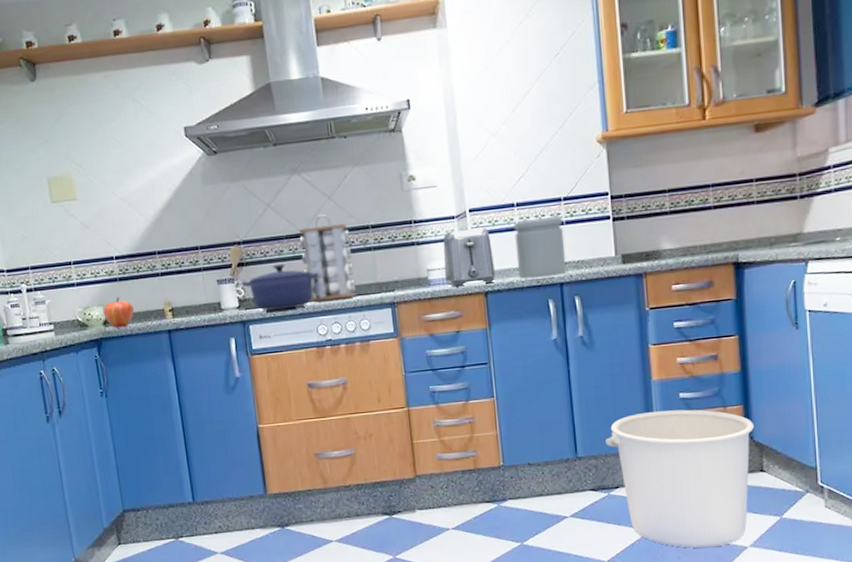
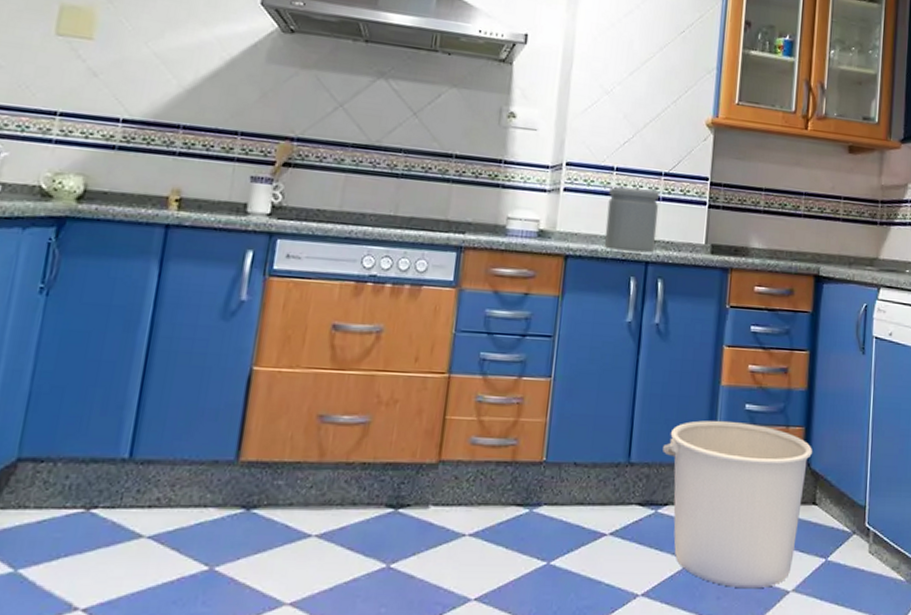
fruit: present [103,297,135,329] -> none [80,169,128,210]
cooking pot: present [241,263,319,311] -> none [281,172,381,231]
spice rack: present [299,215,356,303] -> none [361,130,429,232]
toaster: present [443,227,496,287] -> none [524,180,583,247]

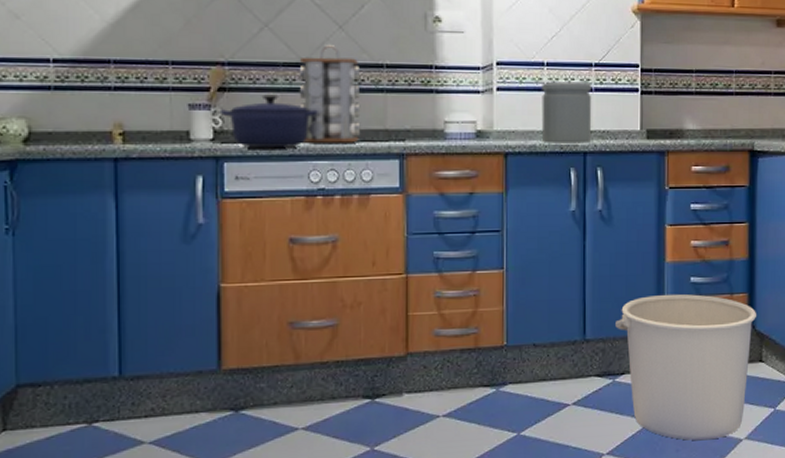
cooking pot: none [281,172,381,231] -> present [219,93,318,149]
spice rack: none [361,130,429,232] -> present [299,45,361,145]

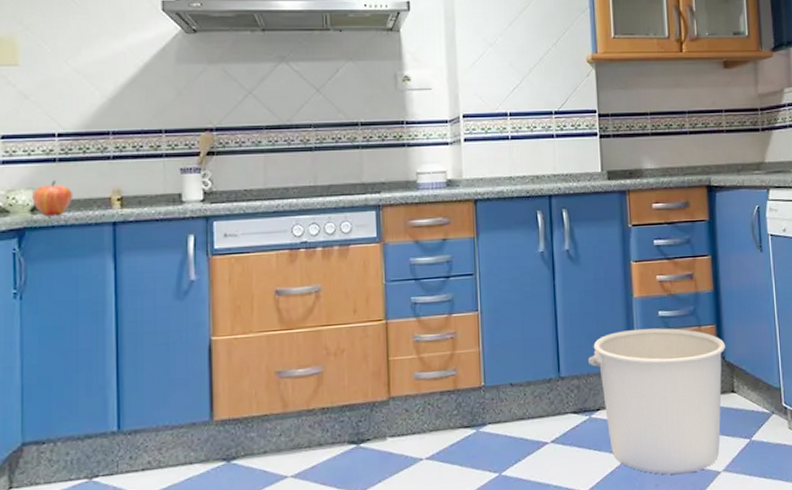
fruit: none [25,110,71,149] -> present [32,180,74,217]
cooking pot: present [219,93,318,149] -> none [209,154,299,206]
spice rack: present [299,45,361,145] -> none [281,107,339,201]
jar: present [541,82,592,145] -> none [506,129,556,189]

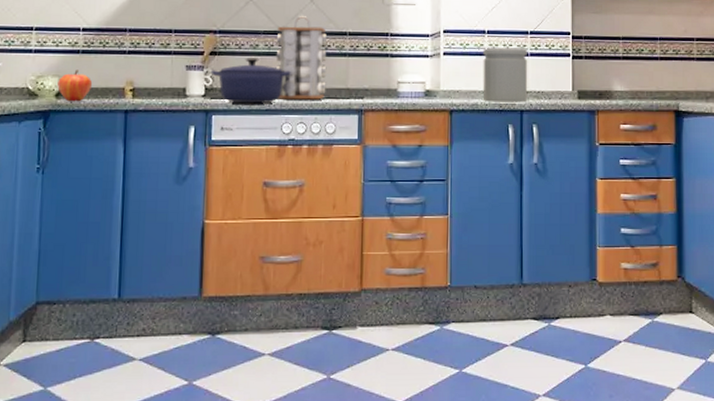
cooking pot: none [209,154,299,206] -> present [210,56,291,104]
spice rack: none [281,107,339,201] -> present [276,16,327,101]
jar: none [506,129,556,189] -> present [482,47,528,104]
bucket: present [588,328,726,475] -> none [550,243,686,388]

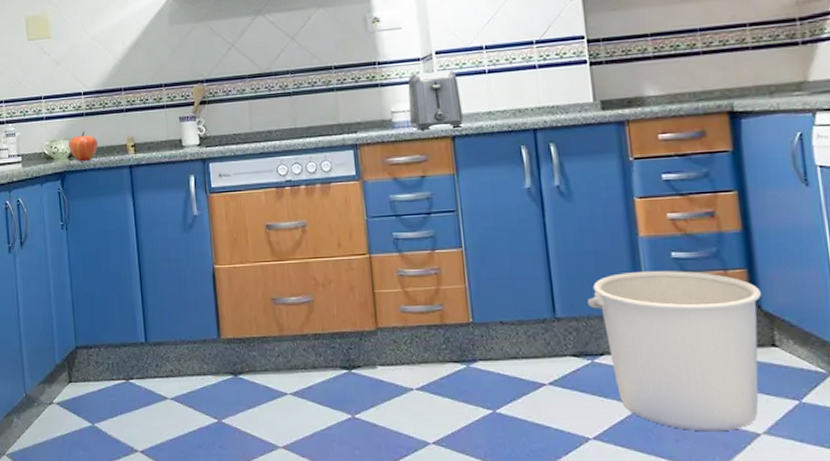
cooking pot: present [210,56,291,104] -> none [202,101,280,149]
spice rack: present [276,16,327,101] -> none [261,55,318,143]
toaster: none [413,48,462,103] -> present [408,70,464,131]
jar: present [482,47,528,104] -> none [482,60,541,124]
bucket: none [550,243,686,388] -> present [588,270,762,432]

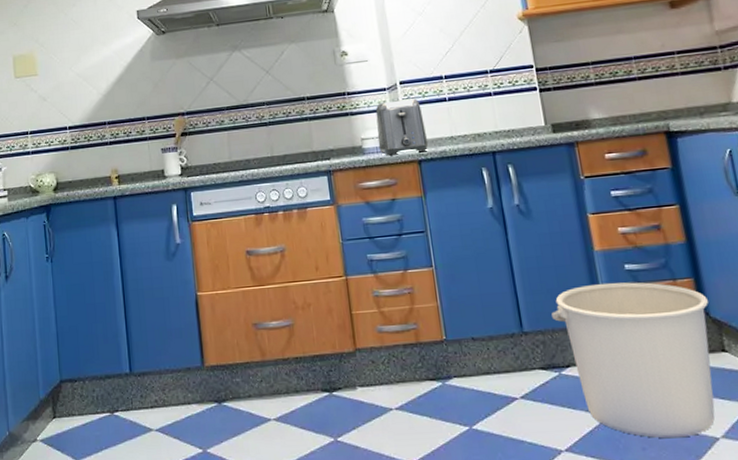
fruit: present [68,131,99,162] -> none [54,164,84,195]

